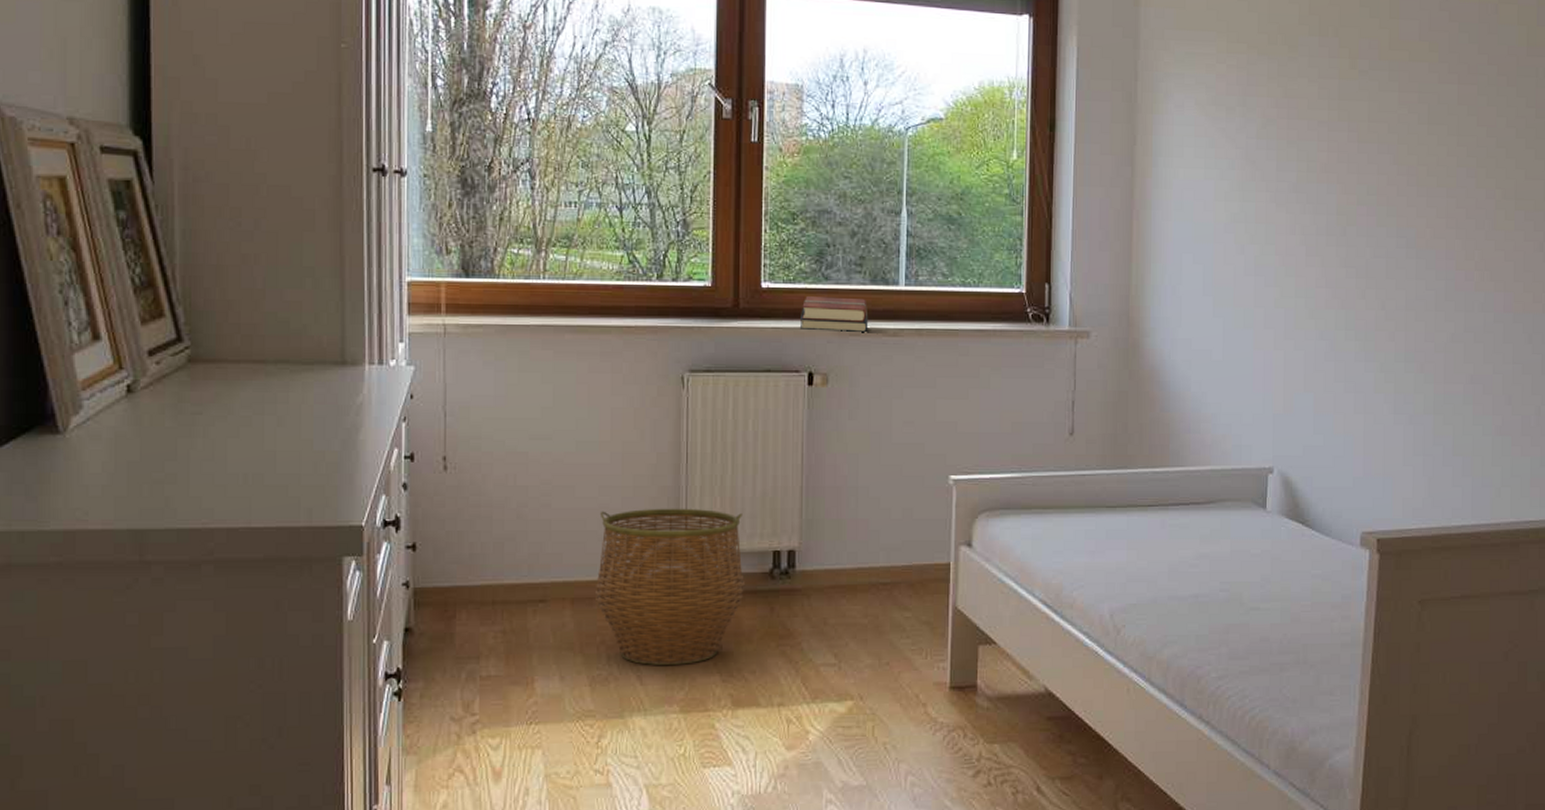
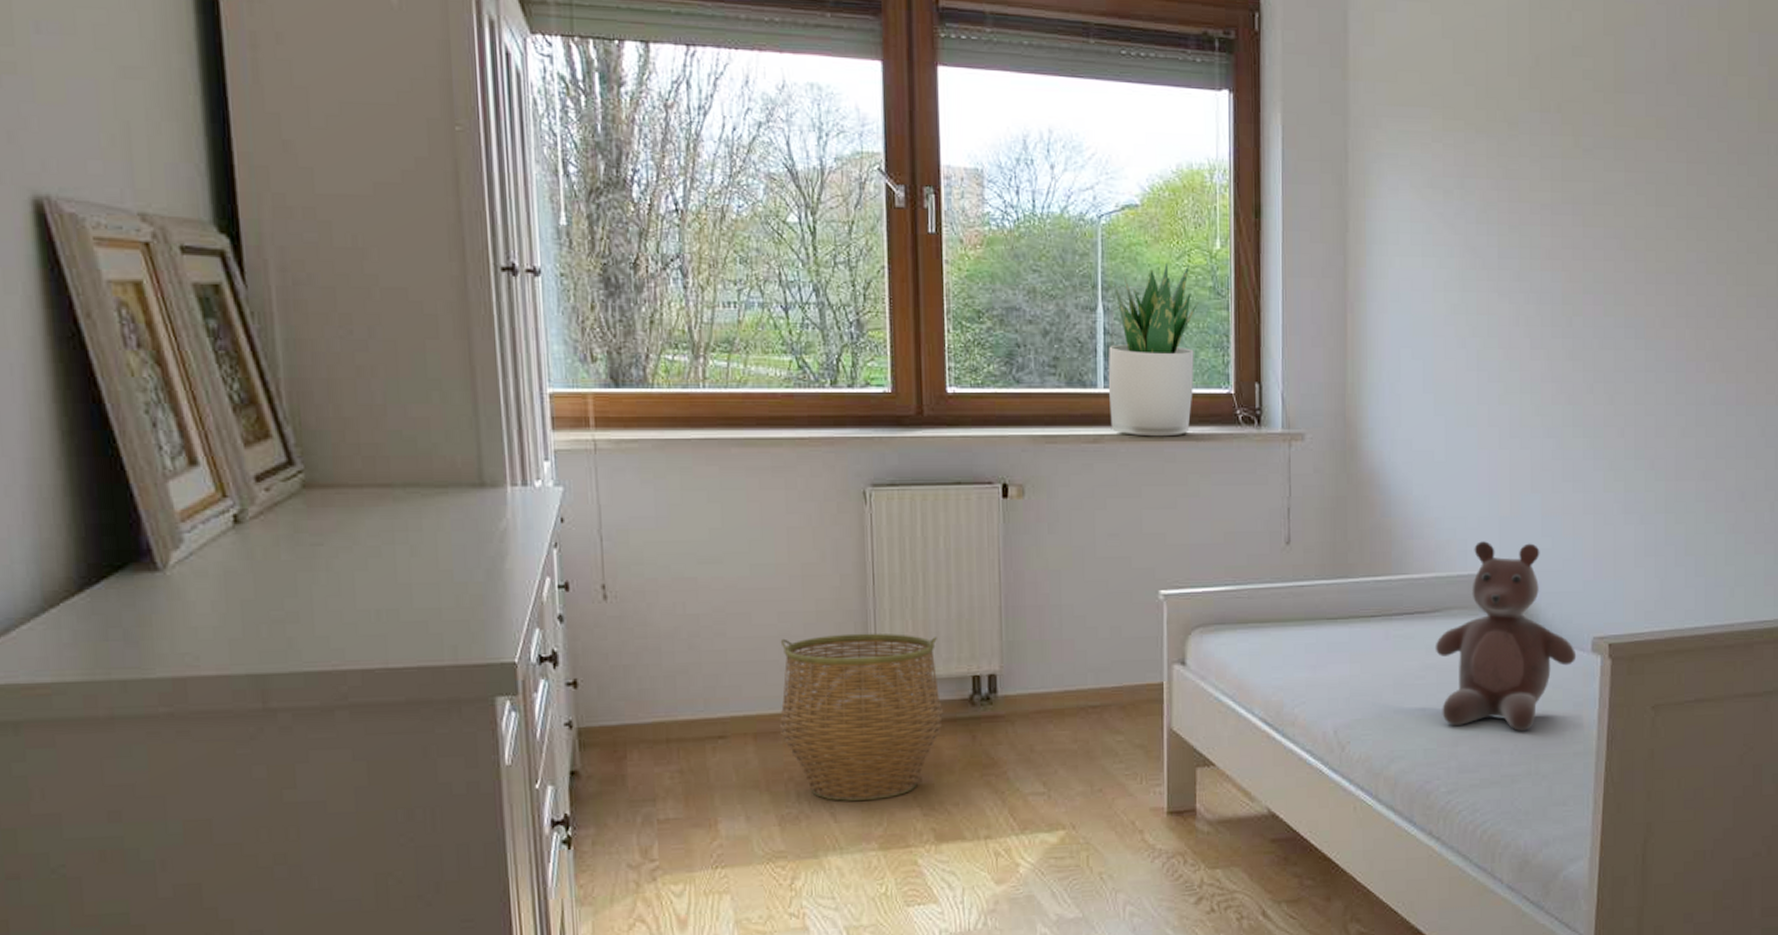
books: present [799,296,869,333] -> none [990,402,1066,440]
planter: none [909,171,995,332] -> present [1108,262,1199,437]
teddy bear: none [1208,437,1346,620] -> present [1435,541,1577,731]

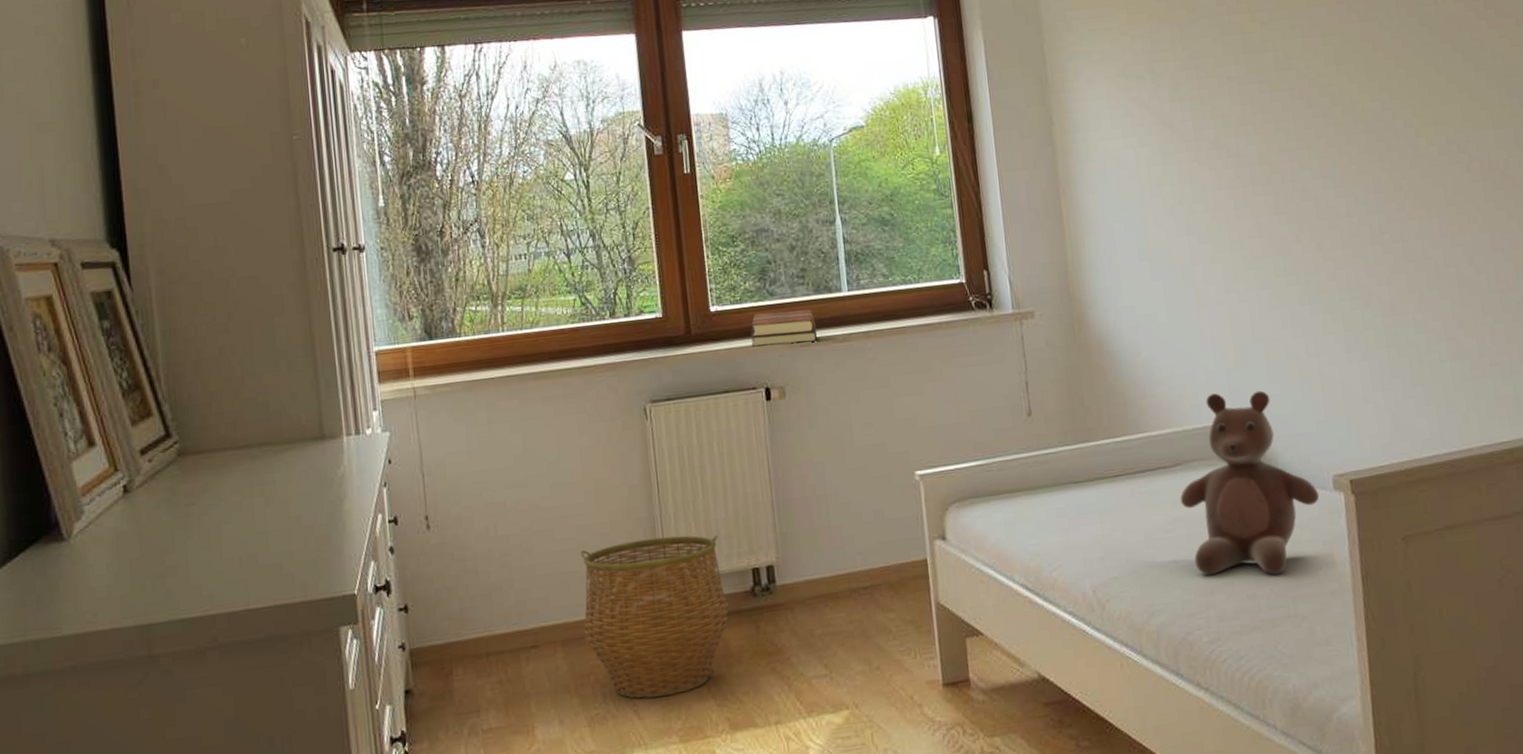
books: none [990,402,1066,440] -> present [751,309,818,347]
planter: present [1108,262,1199,437] -> none [847,172,929,331]

